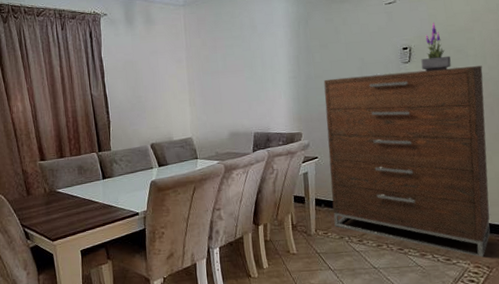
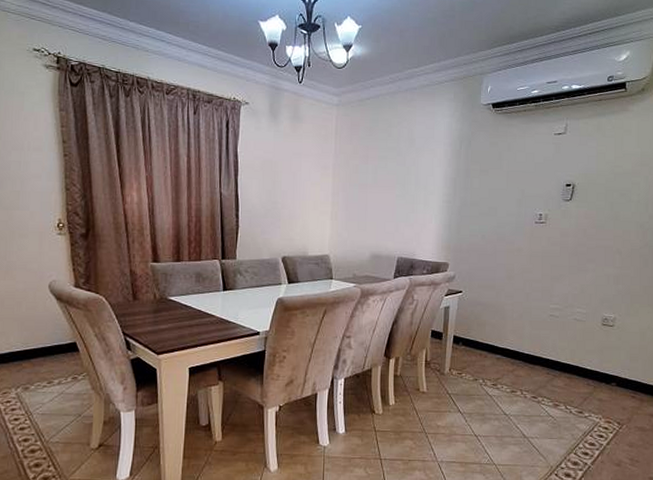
dresser: present [323,66,490,258] -> none [470,208,643,413]
potted plant: present [421,22,451,71] -> none [582,160,613,213]

